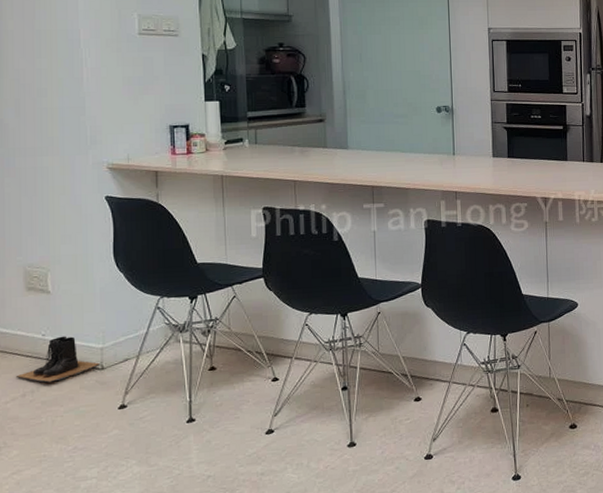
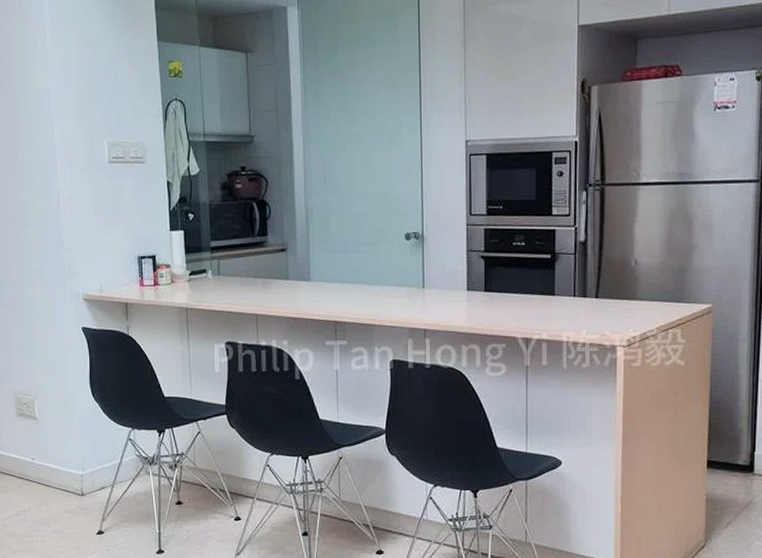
boots: present [15,336,101,384] -> none [11,461,81,505]

